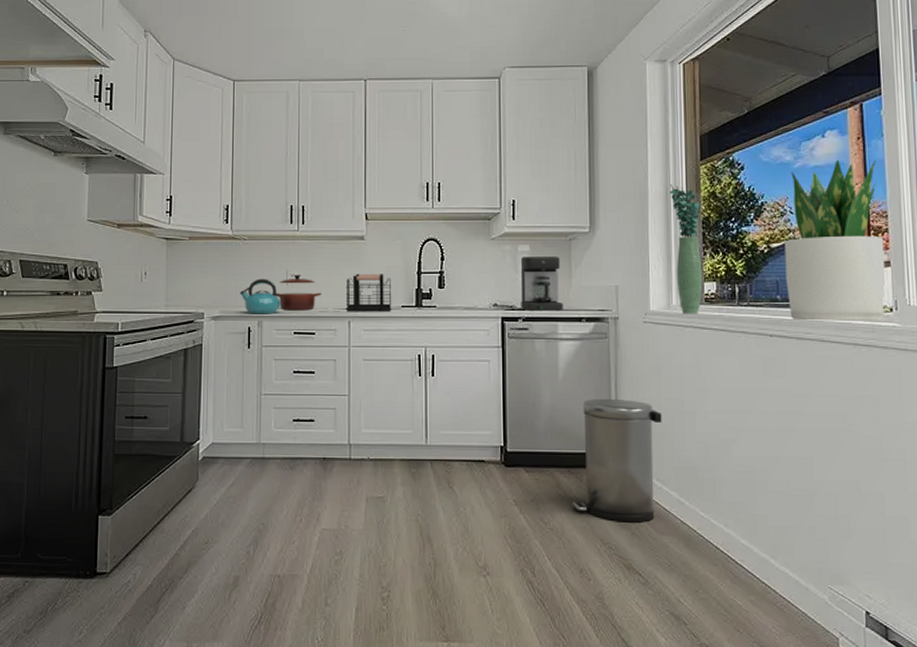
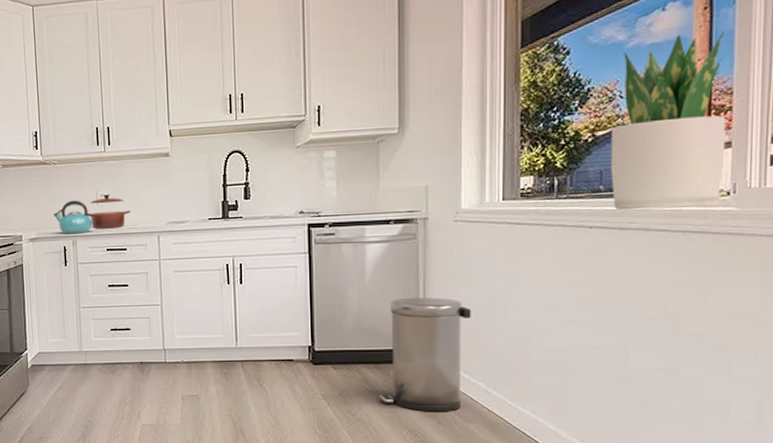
dish rack: present [345,274,392,313] -> none [153,188,199,228]
coffee maker: present [520,257,563,312] -> none [326,160,371,217]
vase: present [669,184,703,314] -> none [486,76,521,211]

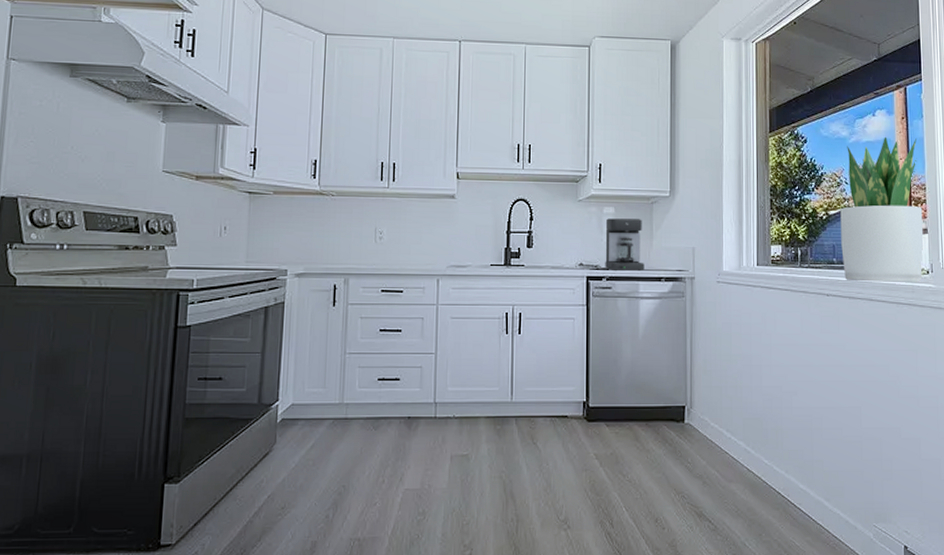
kettle: present [54,200,93,235] -> none [326,235,368,272]
saucepan: present [87,194,131,230] -> none [363,232,411,270]
coffee maker: none [326,160,371,217] -> present [605,218,644,272]
pedal bin: present [379,297,471,412] -> none [649,355,732,472]

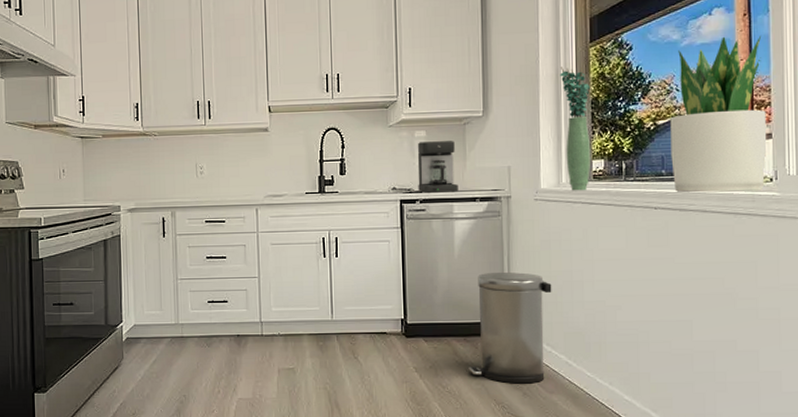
pedal bin: none [649,355,732,472] -> present [468,272,552,384]
vase: none [742,154,770,275] -> present [560,67,591,191]

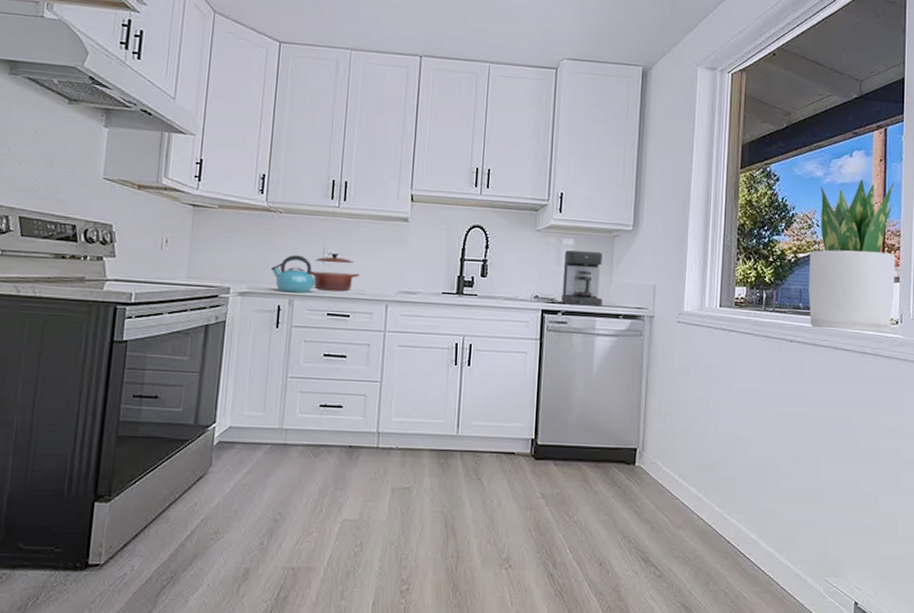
kettle: none [153,172,192,206] -> present [271,255,315,293]
saucepan: none [186,167,230,202] -> present [310,253,360,293]
pedal bin: present [468,272,552,384] -> none [597,395,688,517]
vase: present [560,67,591,191] -> none [710,189,739,317]

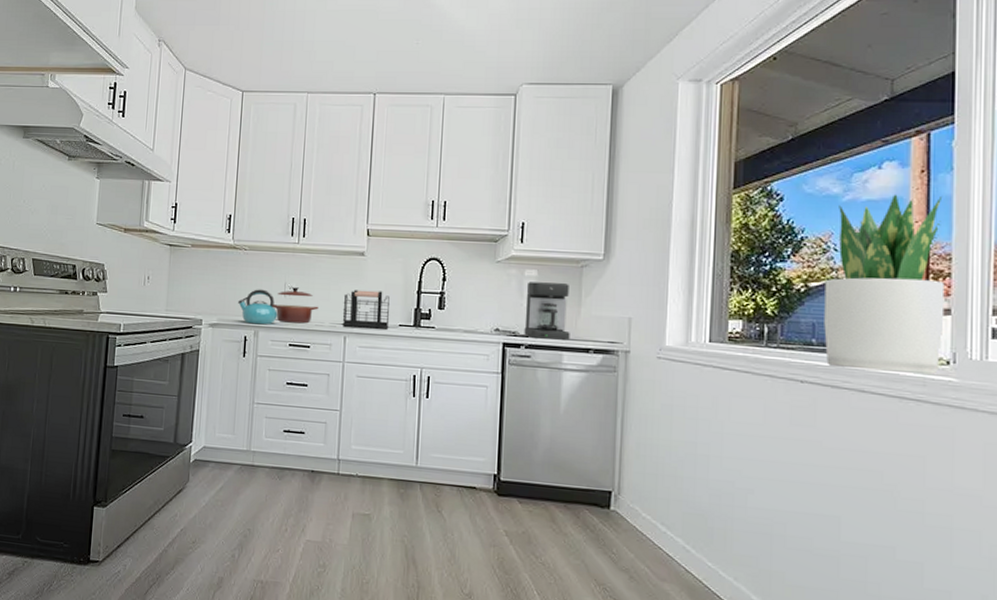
dish rack: none [384,256,433,299] -> present [342,289,390,331]

